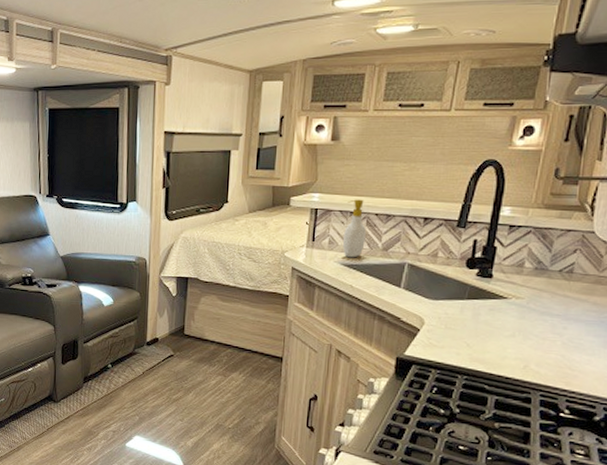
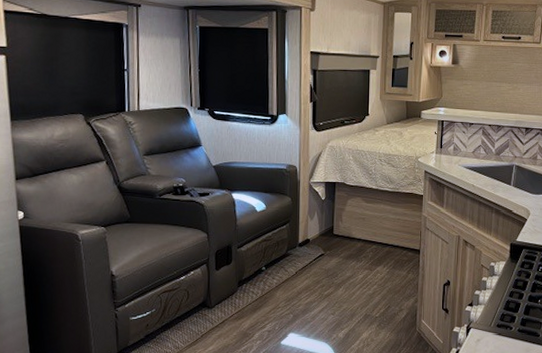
soap bottle: present [342,199,367,258] -> none [464,113,483,162]

